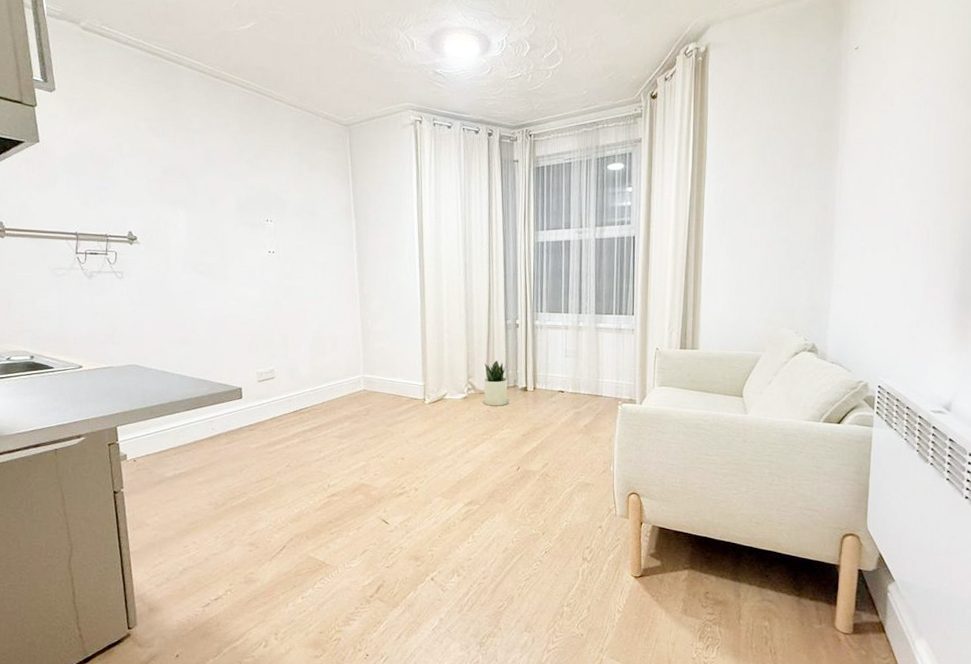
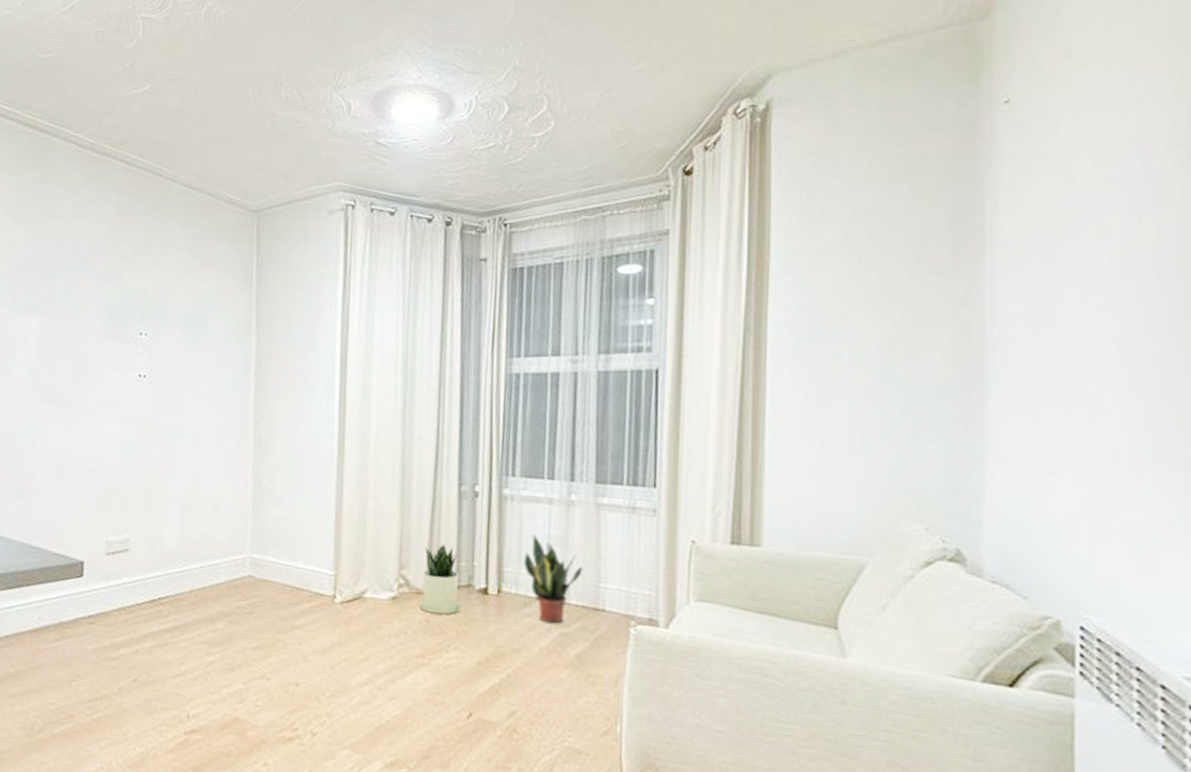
potted plant: none [550,350,588,407] -> present [524,535,583,624]

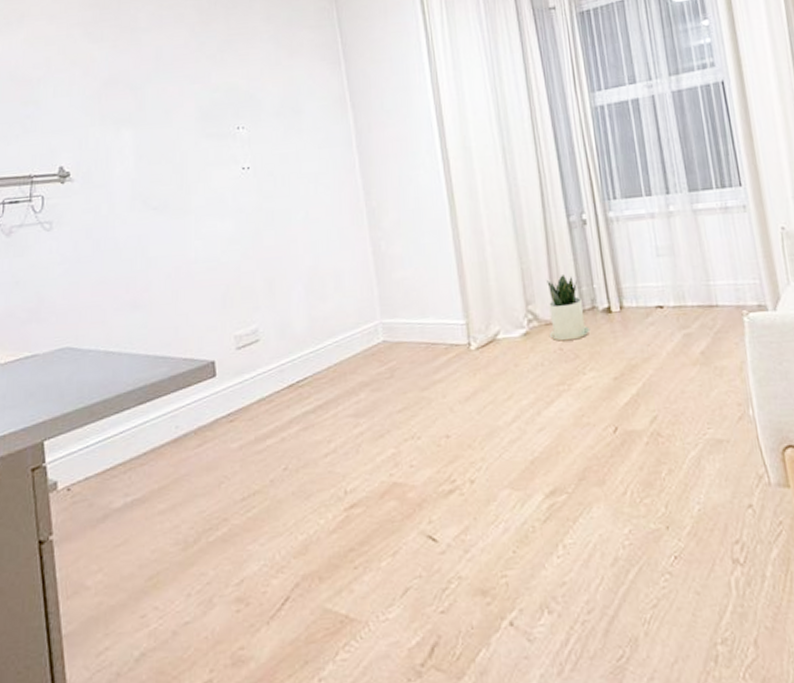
potted plant: present [524,535,583,624] -> none [638,249,693,328]

